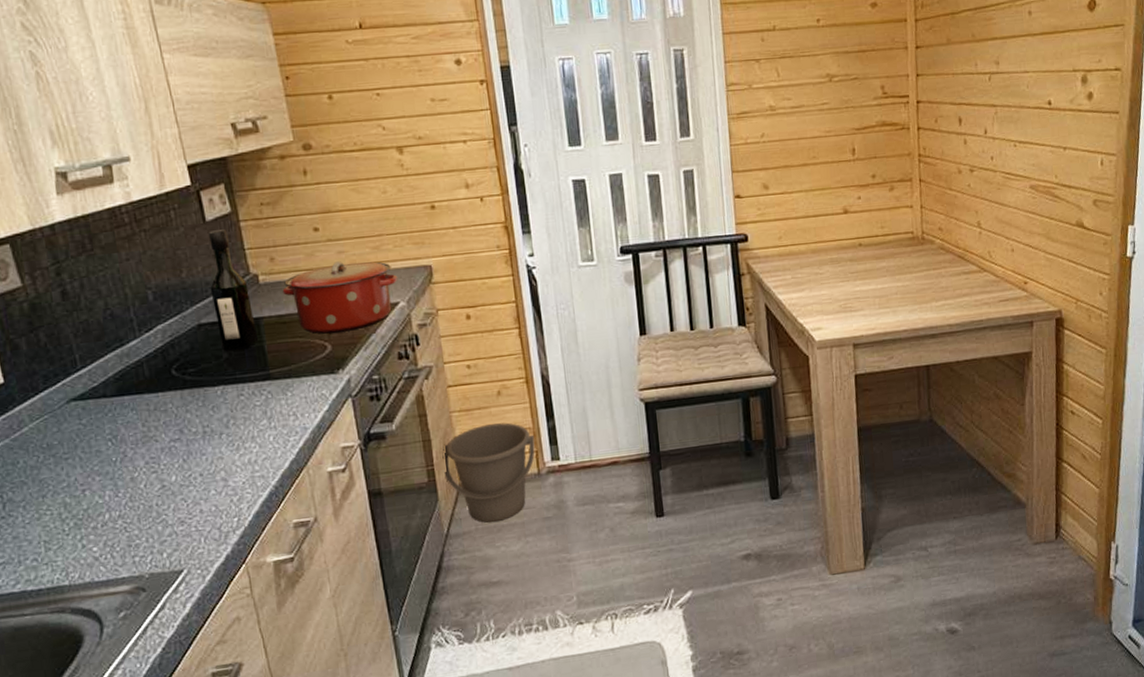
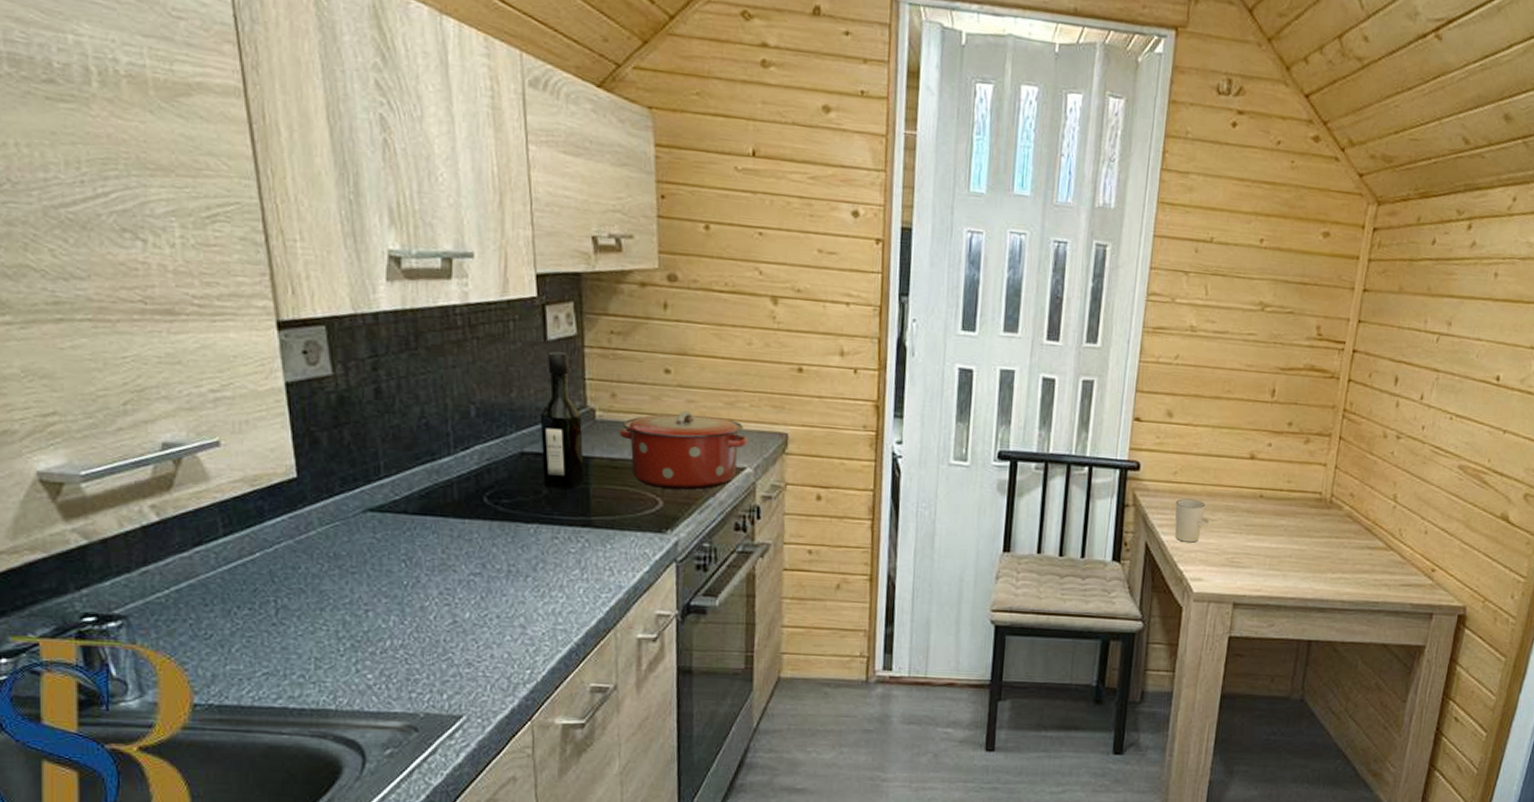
bucket: present [442,422,535,523] -> none [764,618,869,725]
cup: none [785,258,818,298] -> present [1175,498,1209,543]

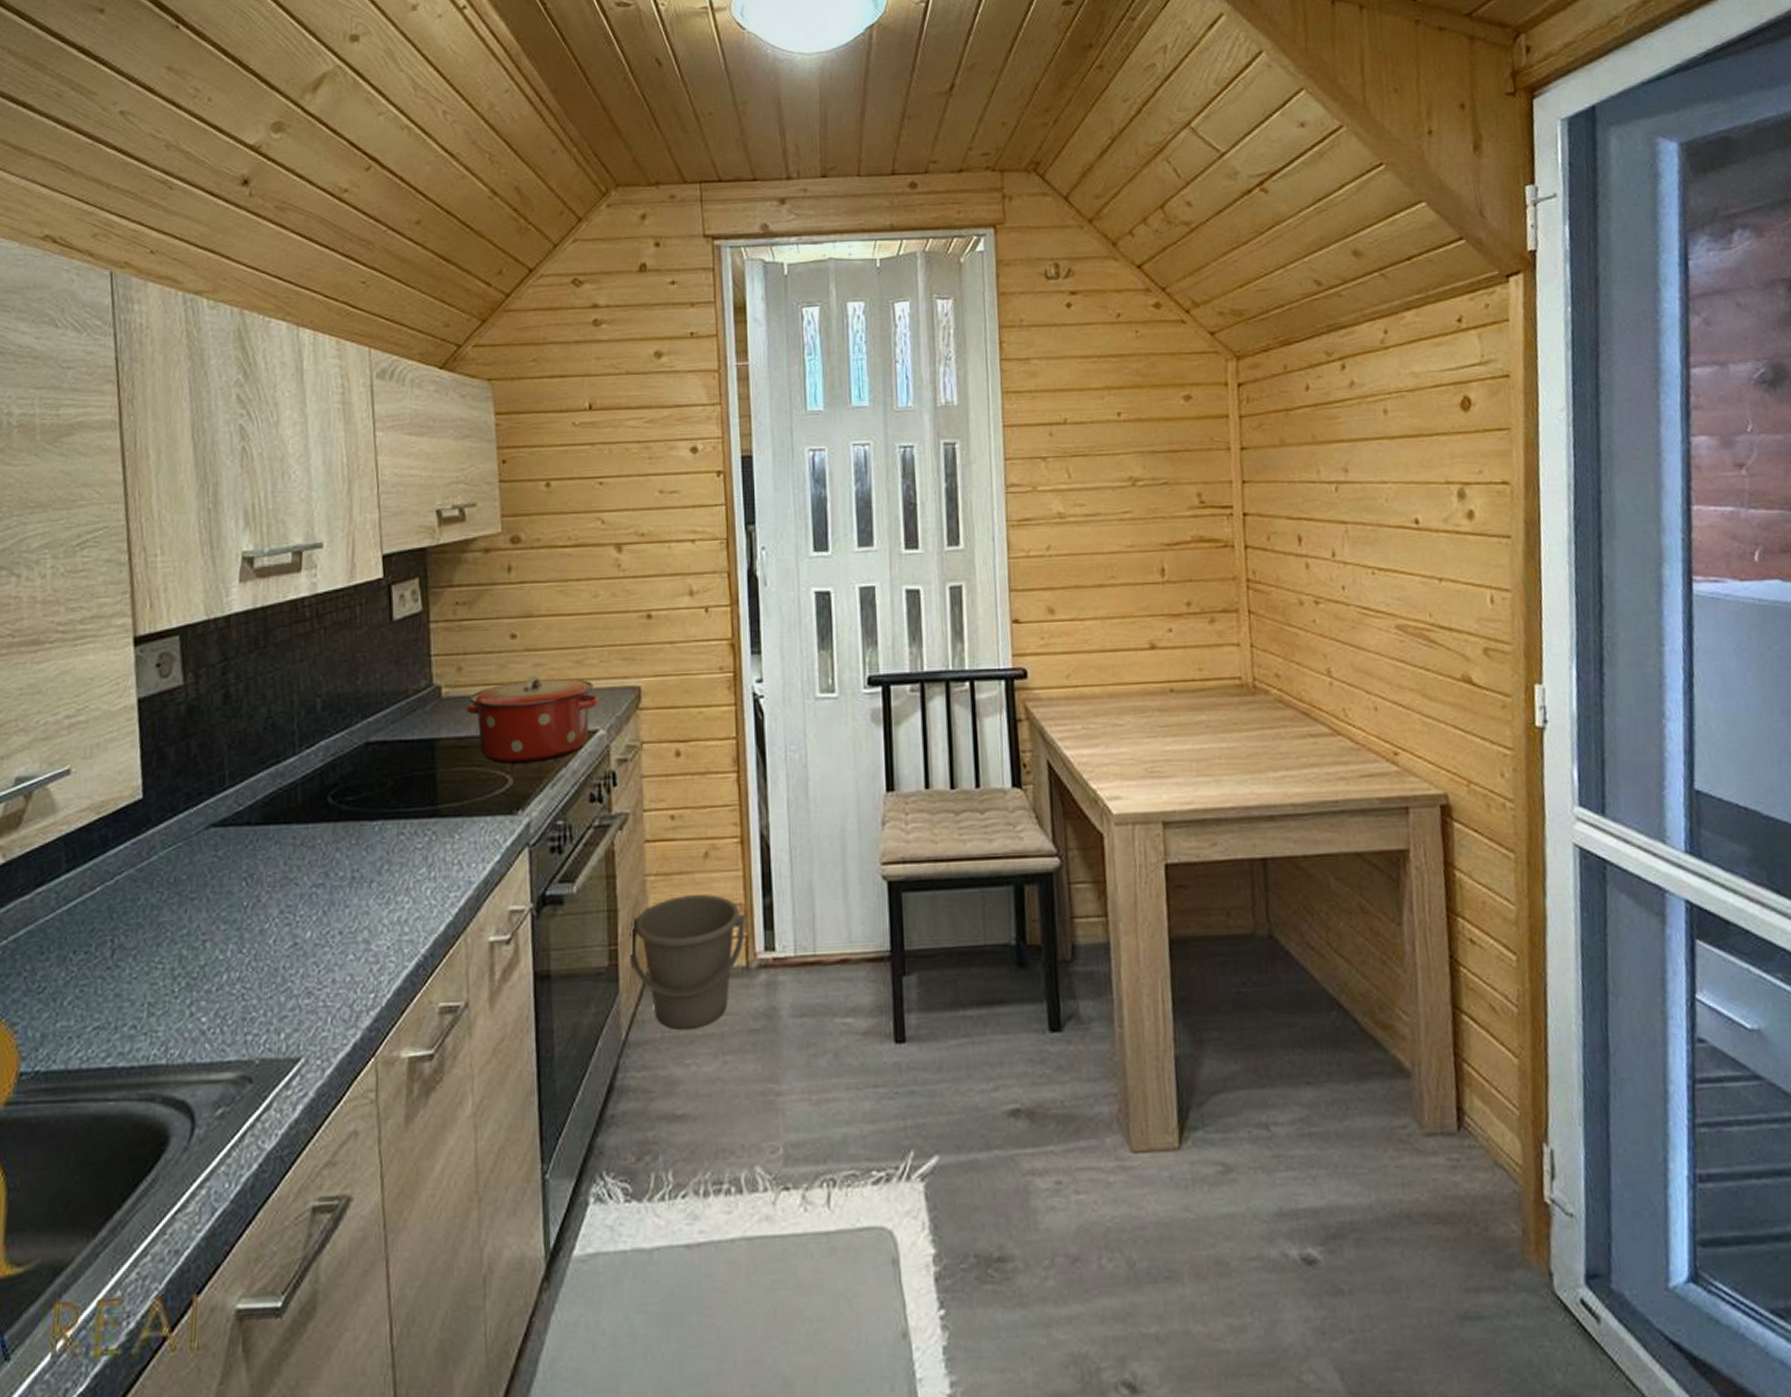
bottle: present [540,351,585,489] -> none [385,631,431,777]
bucket: none [764,618,869,725] -> present [629,894,746,1029]
cup: present [1175,498,1209,543] -> none [1074,703,1116,755]

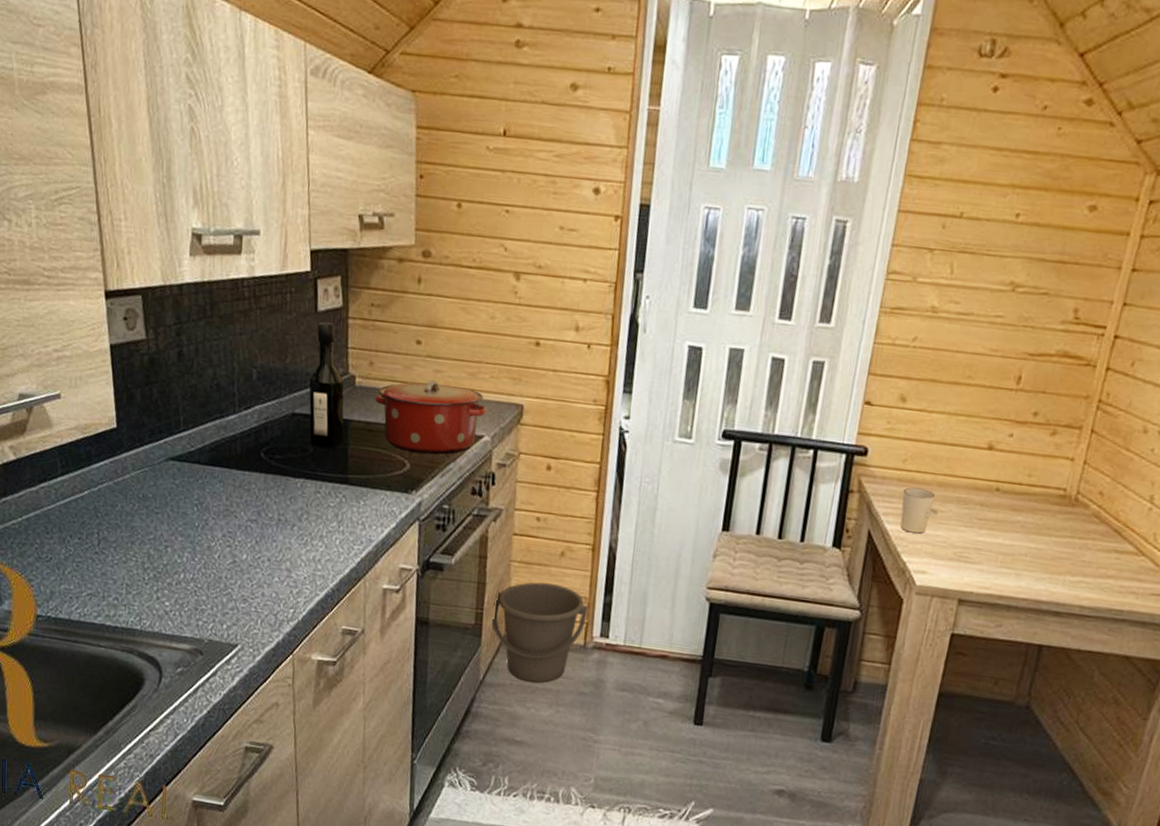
bottle: none [385,631,431,777] -> present [309,322,344,448]
cup: none [1074,703,1116,755] -> present [900,487,938,534]

